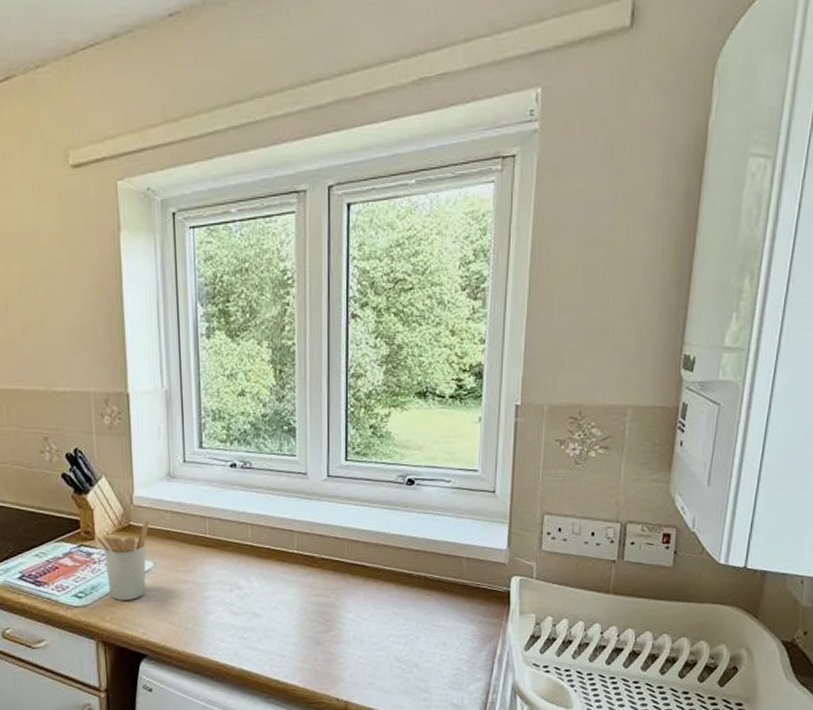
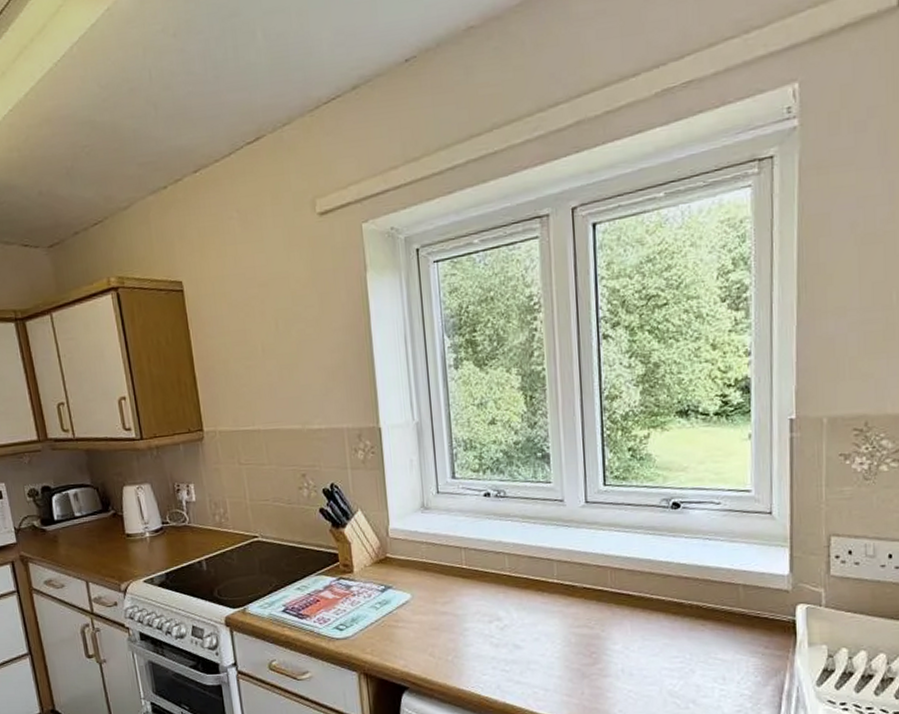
utensil holder: present [93,521,150,601] -> none [352,553,406,633]

